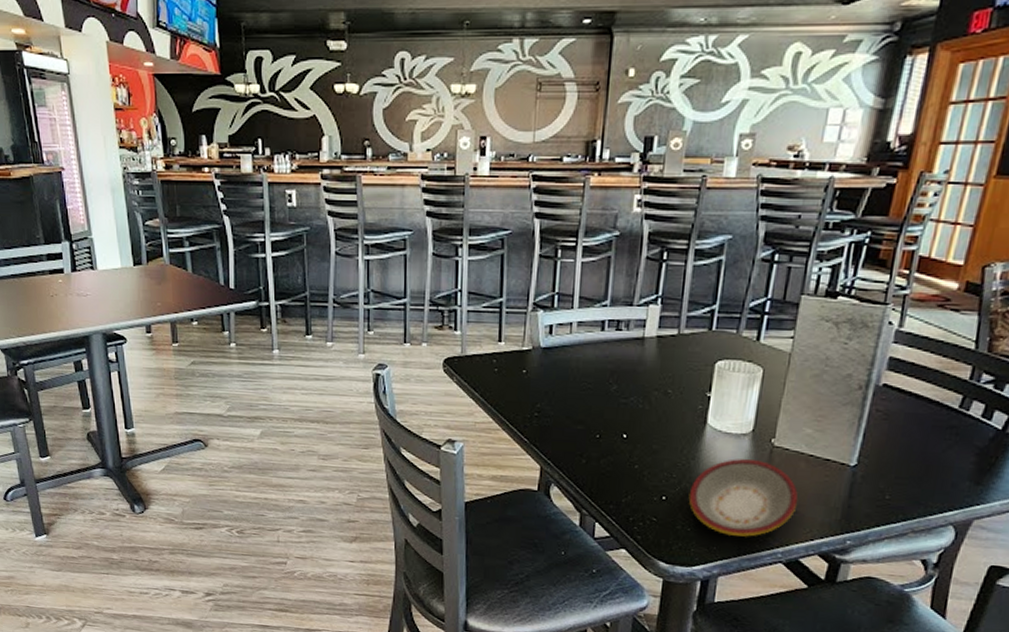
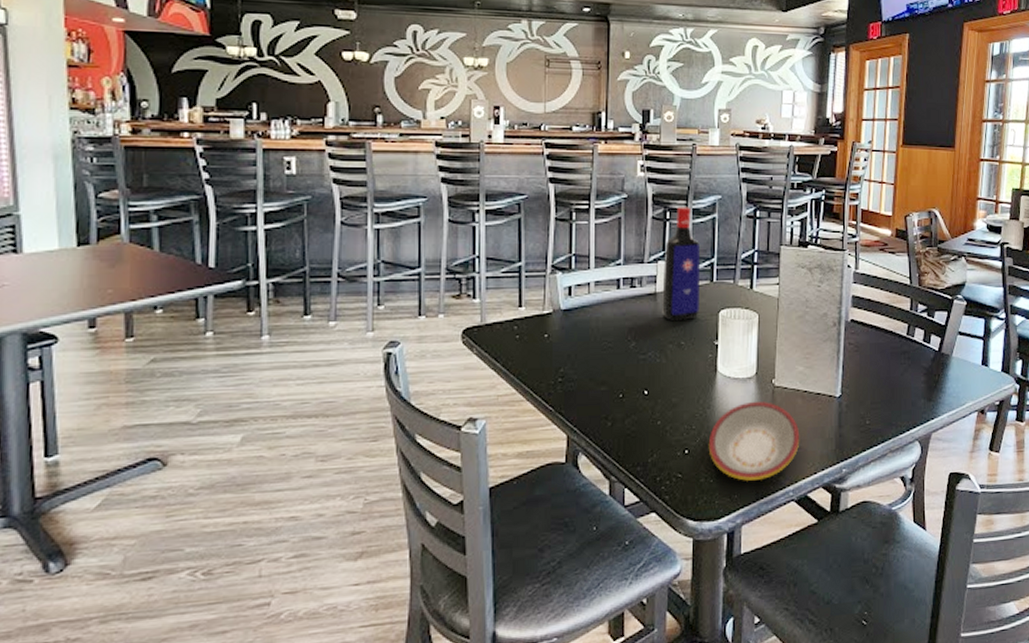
liquor bottle: none [649,247,700,368] -> present [662,207,699,320]

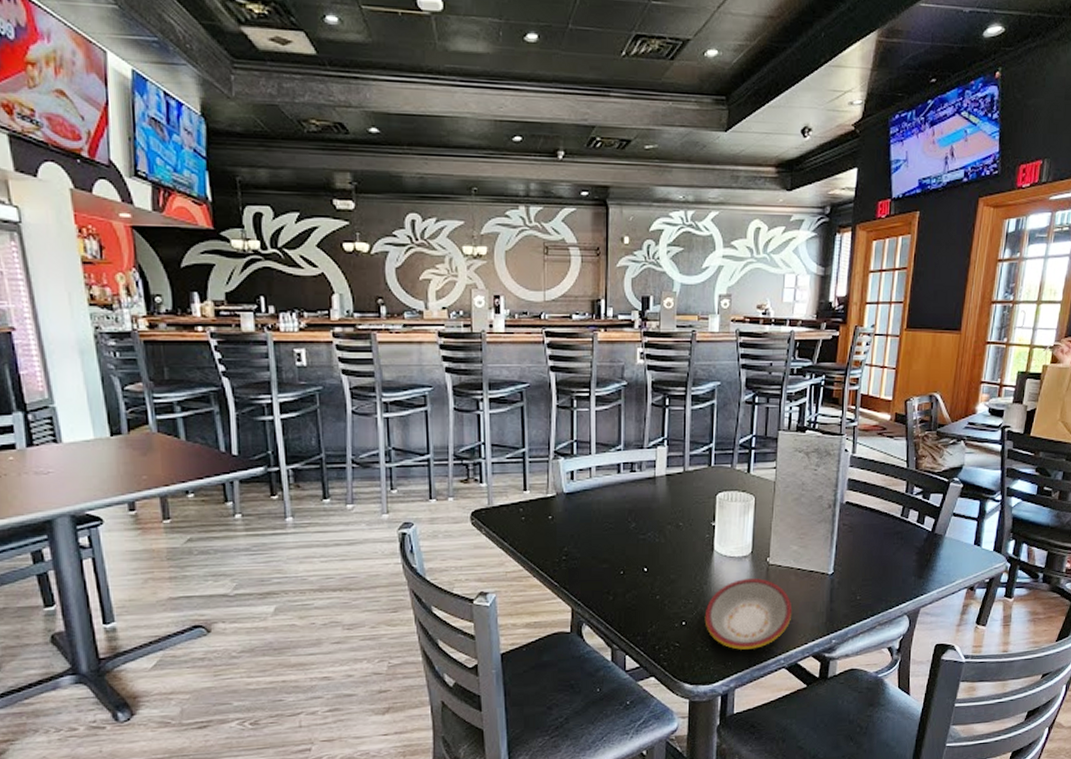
liquor bottle: present [662,207,699,320] -> none [661,393,698,503]

